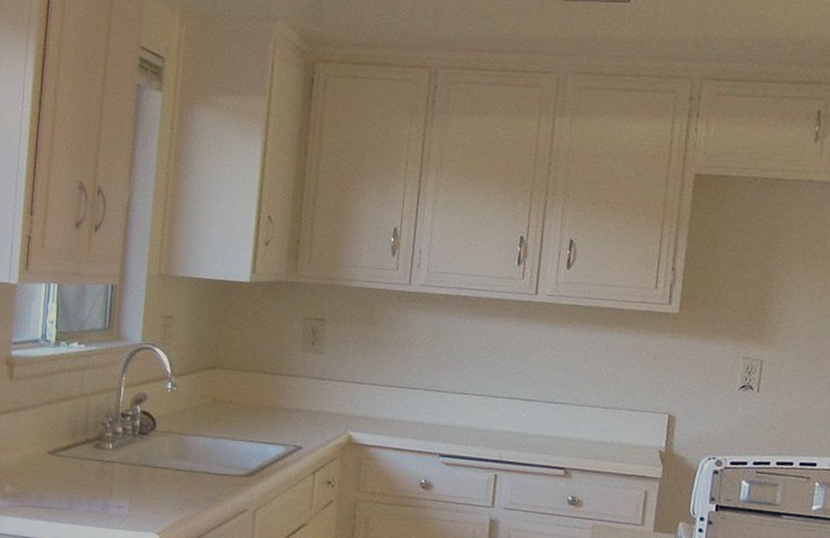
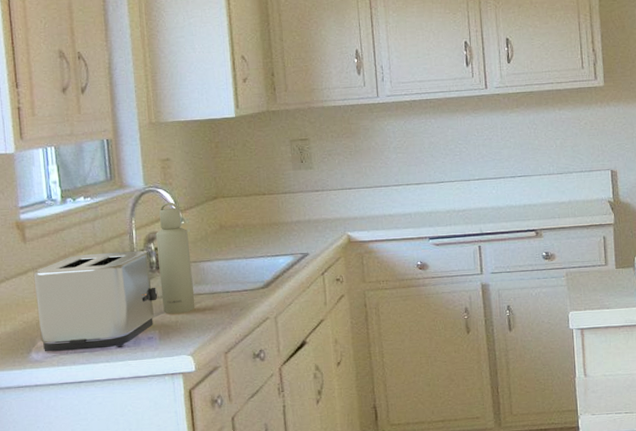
toaster: none [10,403,136,510] -> present [33,250,158,352]
bottle: none [138,363,178,487] -> present [155,202,196,314]

